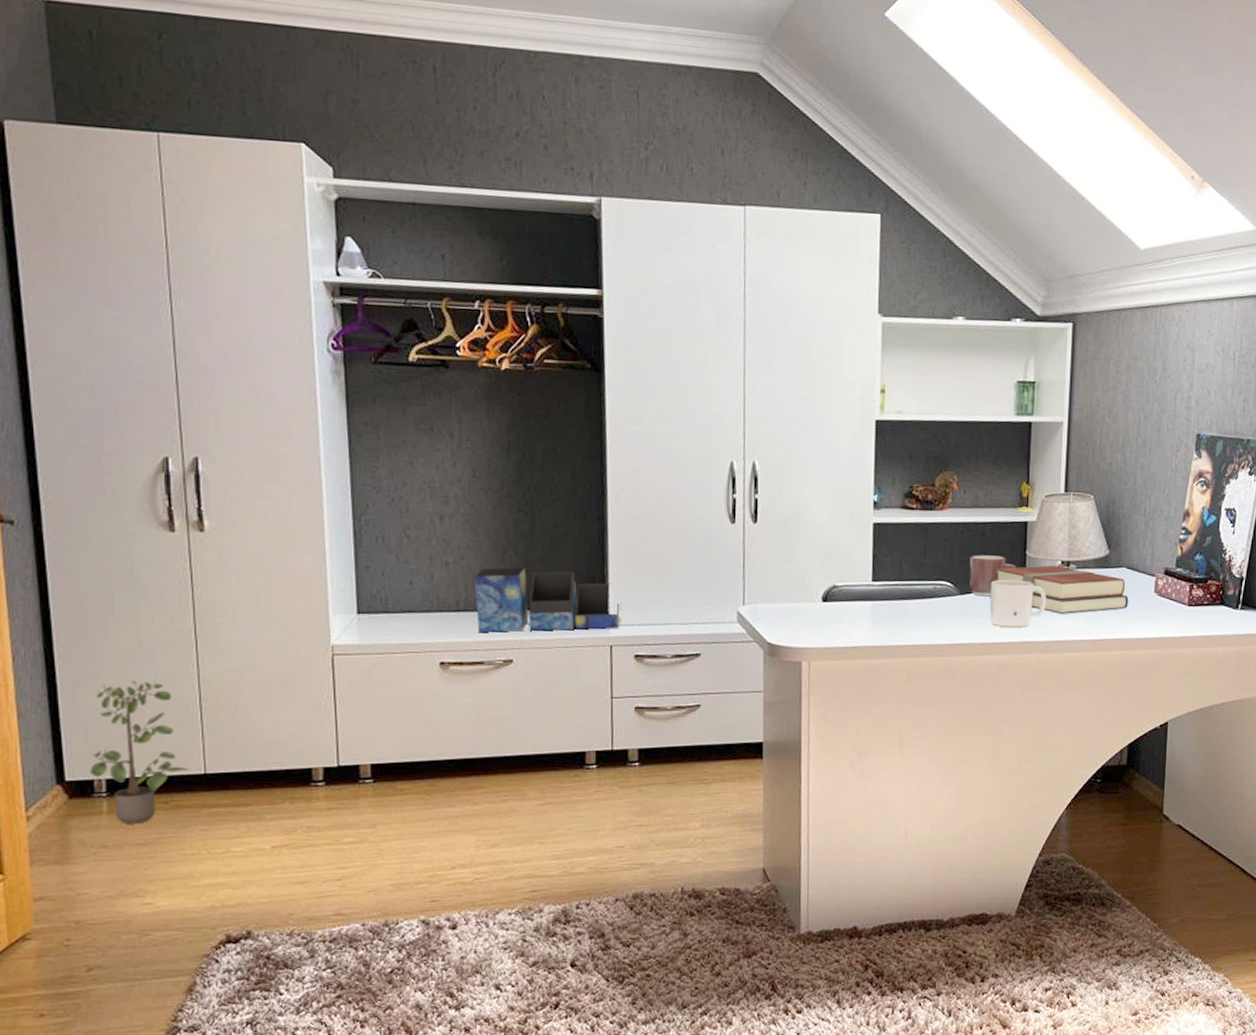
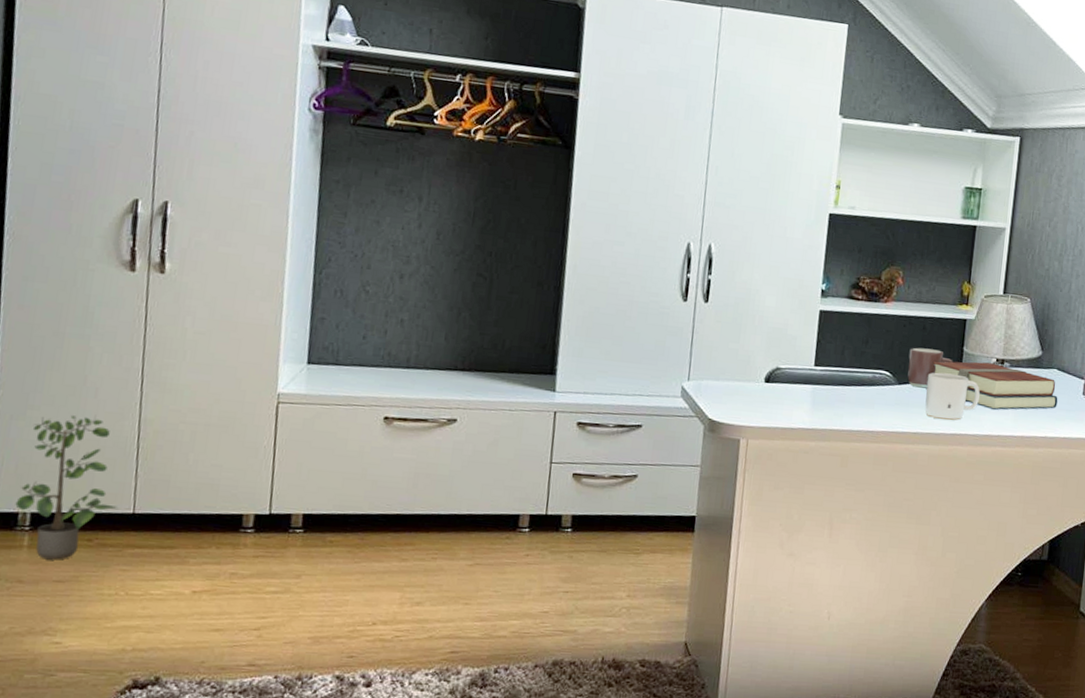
storage box: present [474,567,622,633] -> none [425,328,570,396]

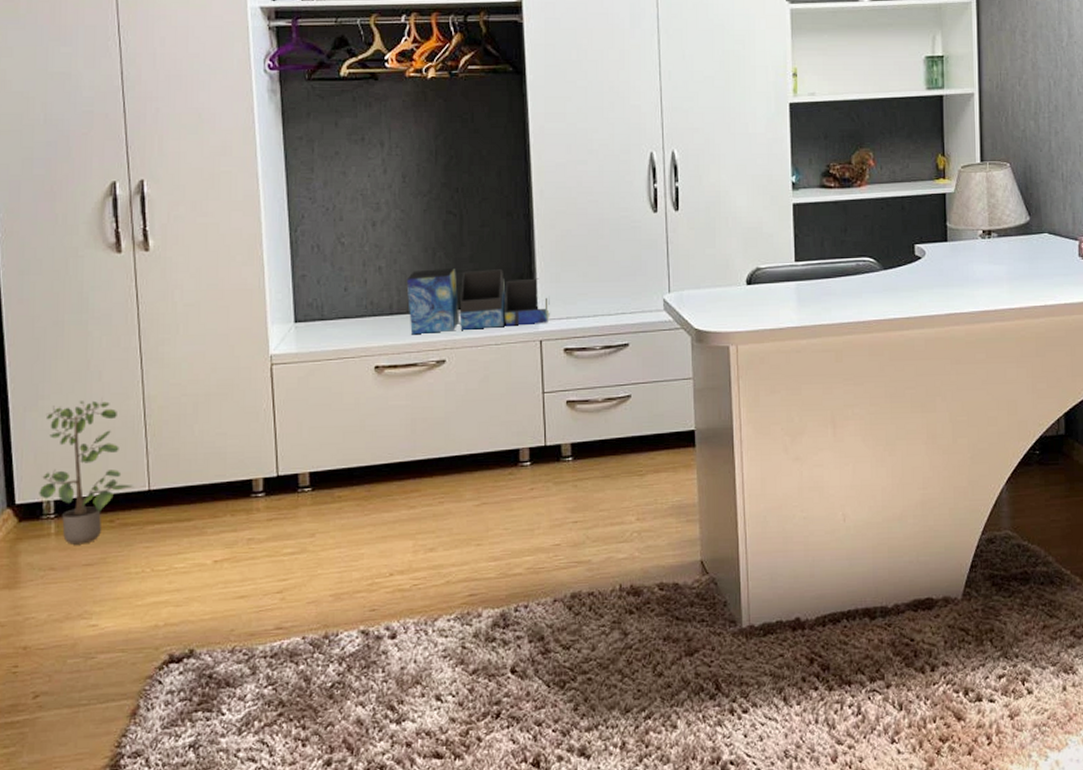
storage box: none [425,328,570,396] -> present [406,267,550,335]
mug: present [907,347,953,388] -> none [891,229,938,270]
mug: present [924,372,980,421] -> none [913,252,970,301]
books: present [926,361,1058,411] -> none [913,236,1053,285]

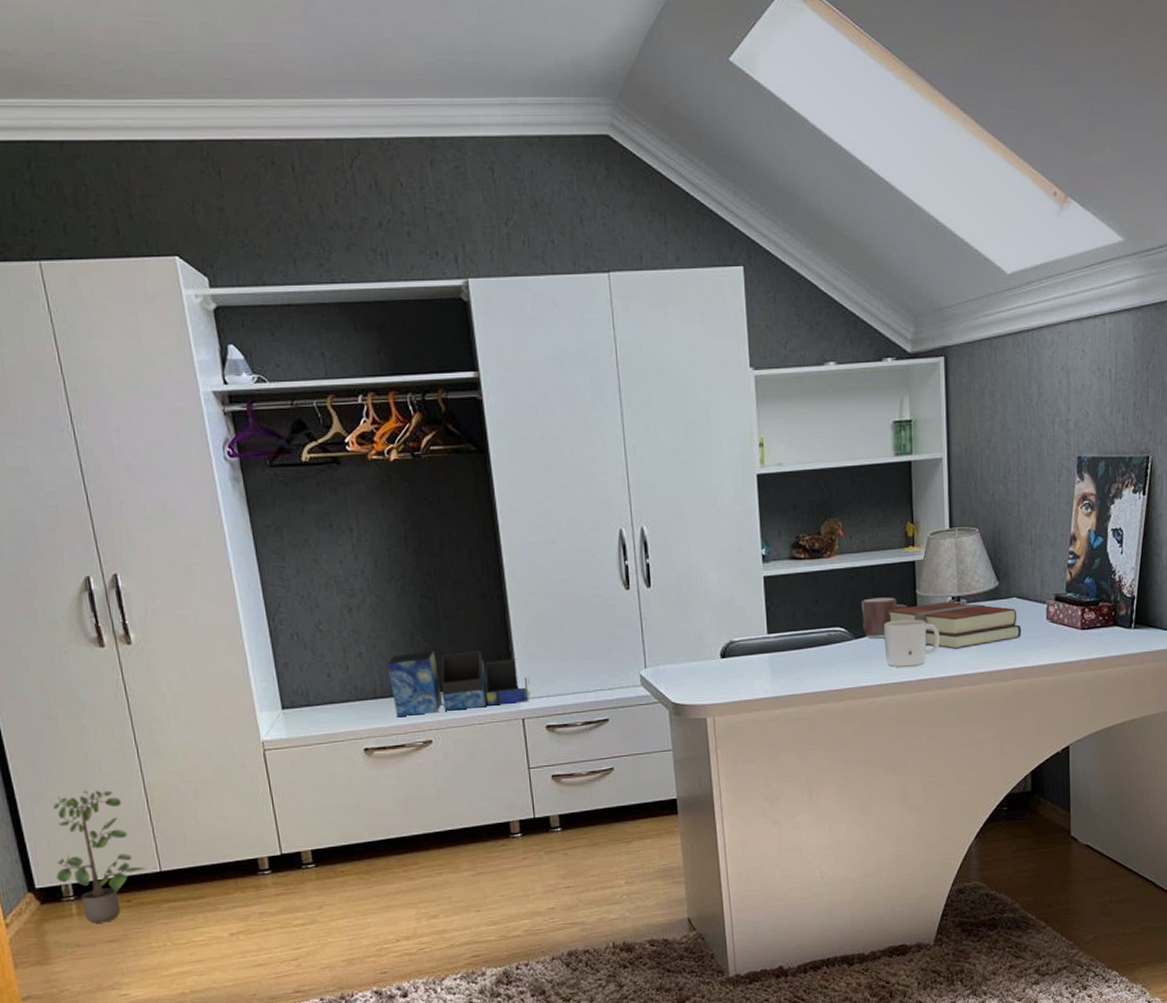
mug: none [891,229,938,270] -> present [861,597,907,639]
books: none [913,236,1053,285] -> present [883,602,1021,650]
mug: none [913,252,970,301] -> present [883,619,940,668]

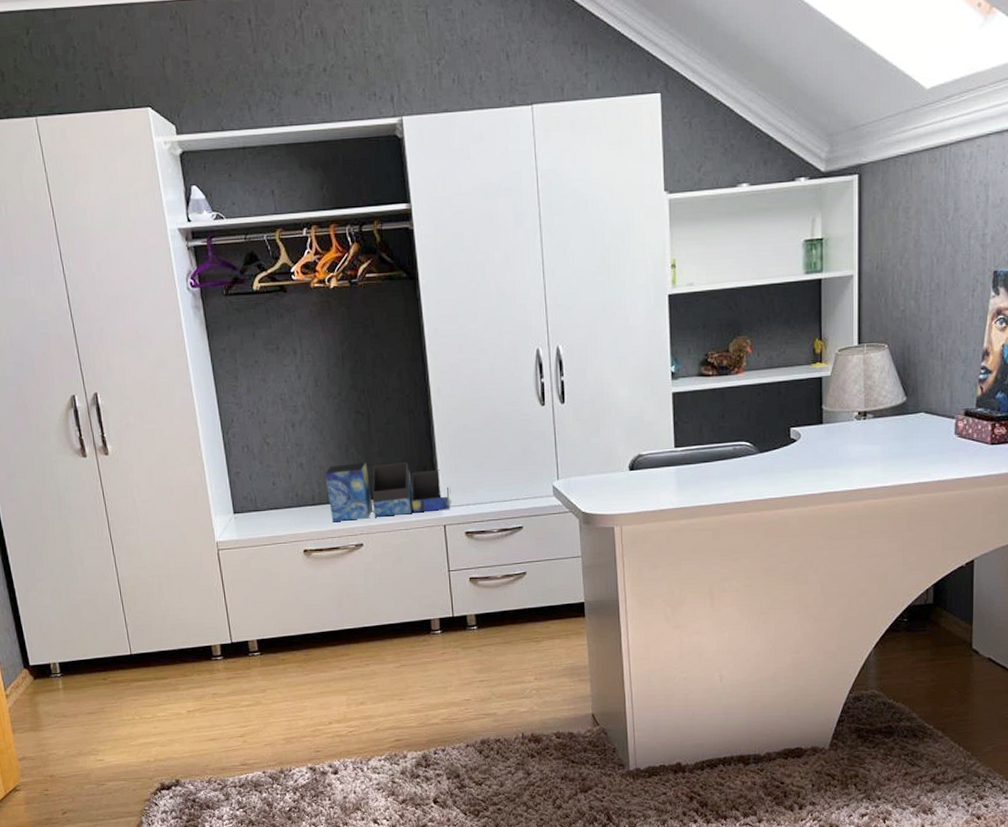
potted plant: present [53,788,147,924] -> none [44,580,120,697]
mug: present [861,597,907,639] -> none [767,412,813,453]
books: present [883,602,1021,650] -> none [788,417,928,464]
mug: present [883,619,940,668] -> none [788,434,844,482]

